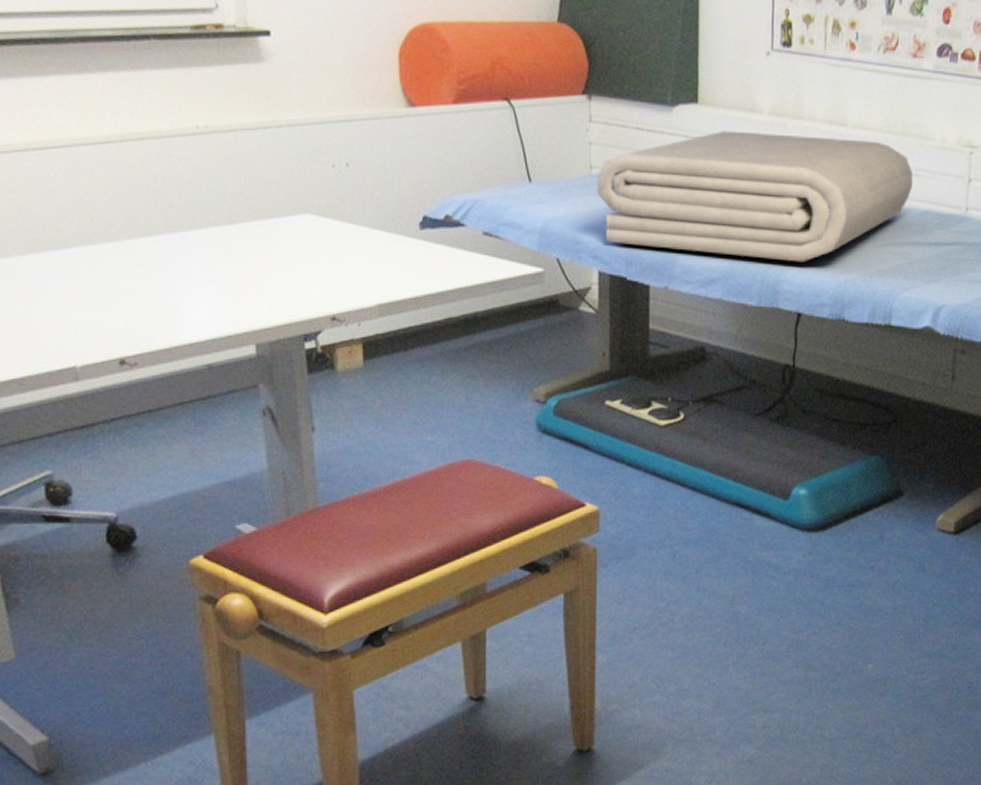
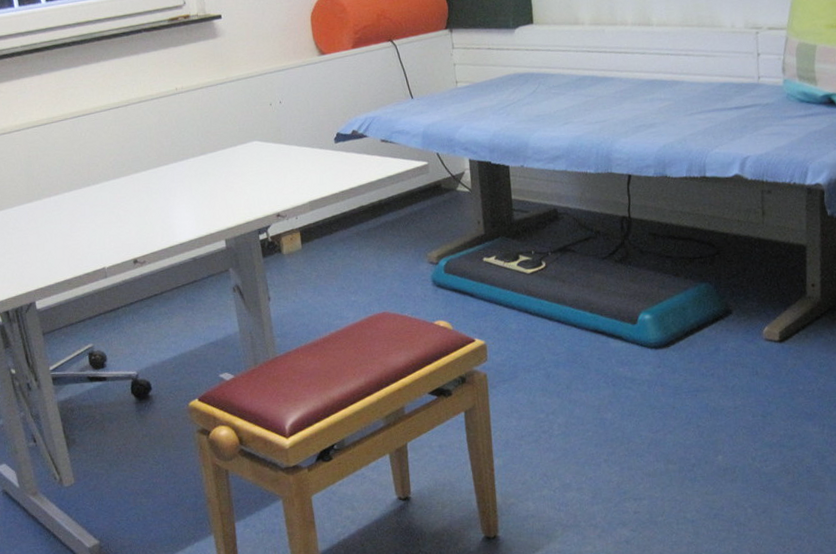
towel: present [597,130,914,263] -> none [462,34,712,137]

